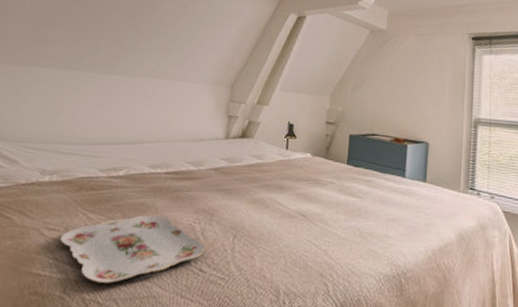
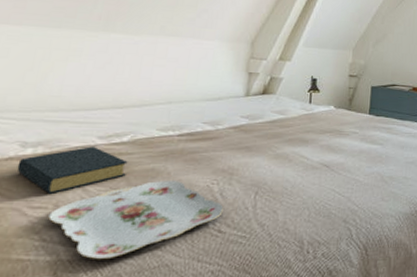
hardback book: none [37,178,123,218] -> present [17,146,128,193]

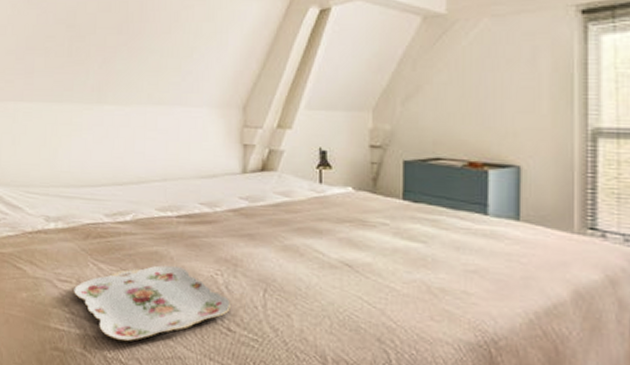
hardback book: present [17,146,128,193] -> none [45,224,133,269]

